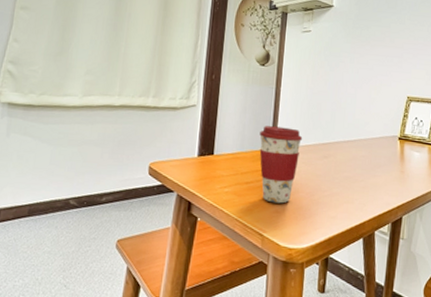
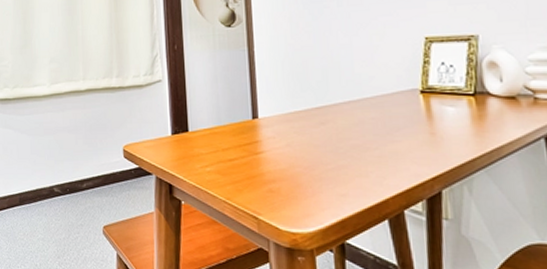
coffee cup: present [259,126,303,204] -> none [237,93,290,181]

